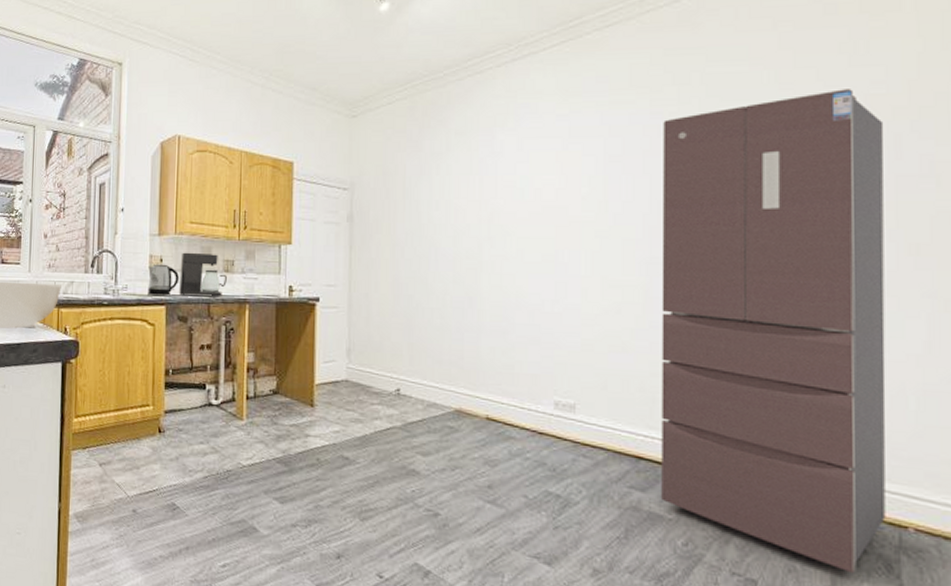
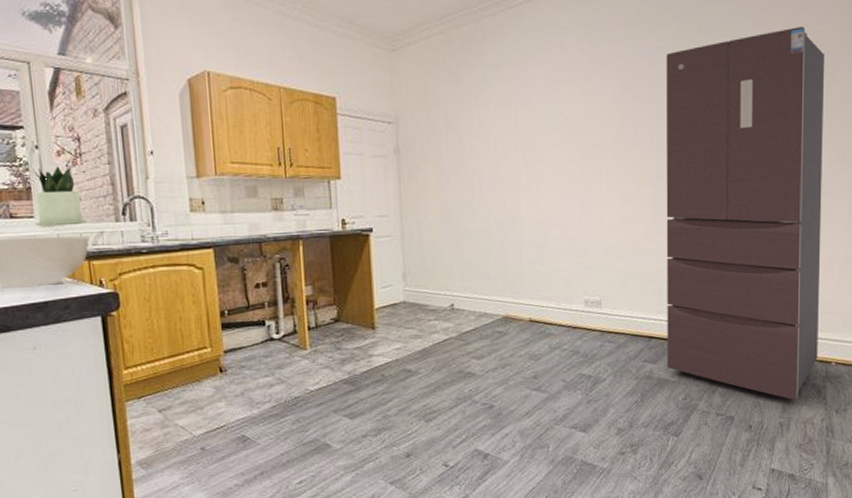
planter: none [19,219,62,274] -> present [32,166,88,227]
kettle: present [148,264,180,297] -> none [189,206,226,240]
coffee maker: present [178,252,227,297] -> none [224,192,277,237]

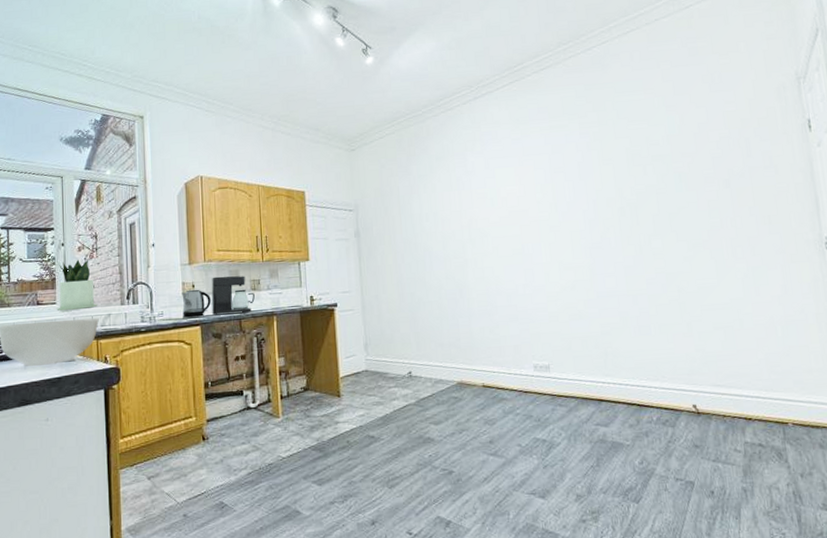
kettle: none [189,206,226,240] -> present [182,289,212,319]
coffee maker: none [224,192,277,237] -> present [211,276,255,316]
refrigerator: present [666,27,825,401] -> none [590,108,773,464]

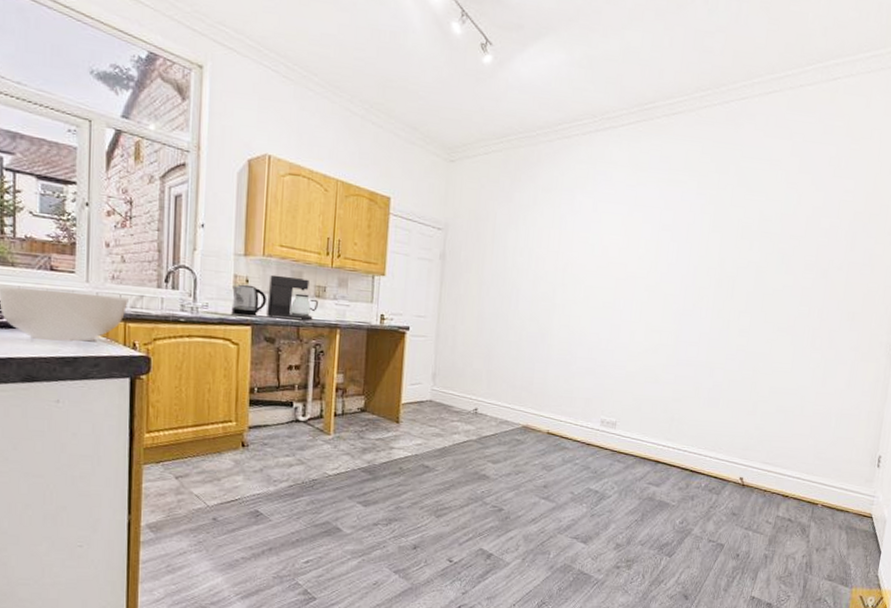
planter: present [55,260,98,312] -> none [74,224,129,286]

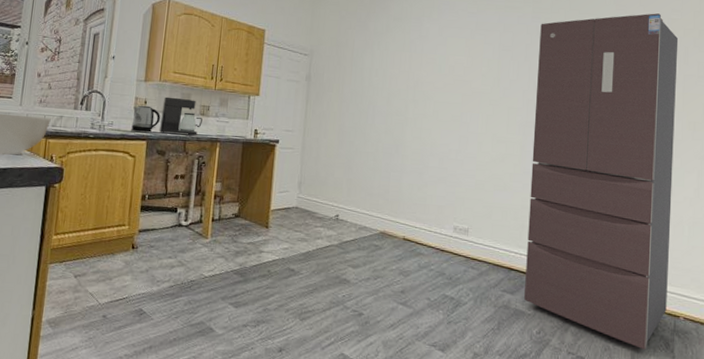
refrigerator: none [669,193,848,536] -> present [524,13,679,350]

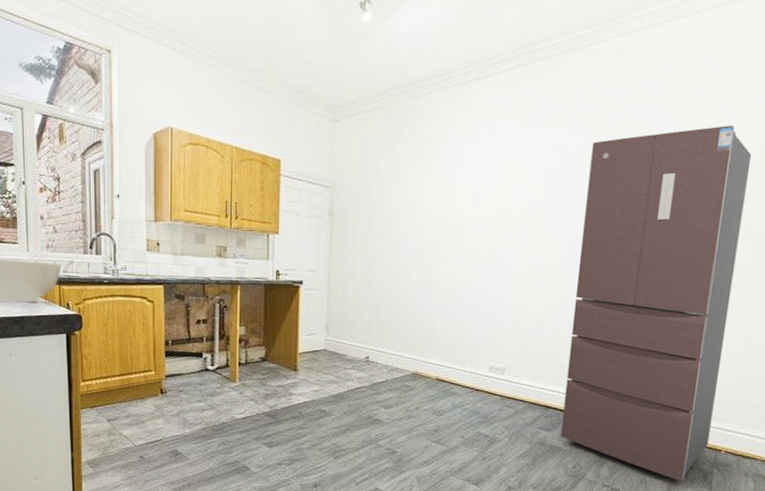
kettle: present [131,105,161,133] -> none [146,247,176,277]
coffee maker: present [159,96,203,136] -> none [175,237,220,279]

